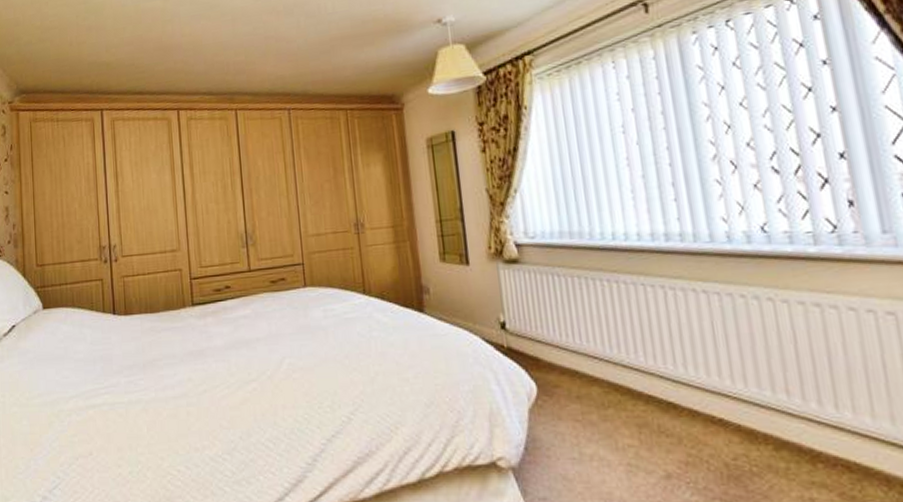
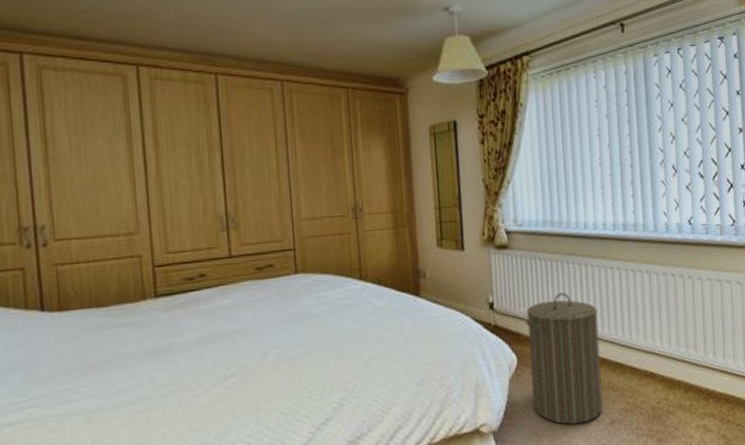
laundry hamper: none [544,313,654,473] -> present [525,292,603,425]

